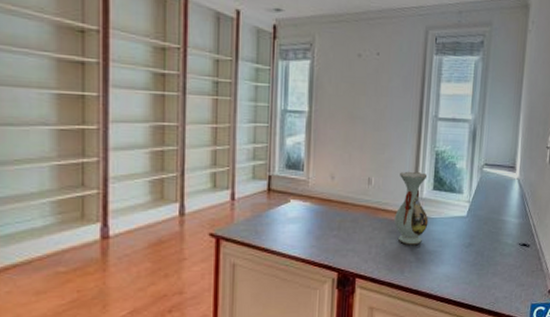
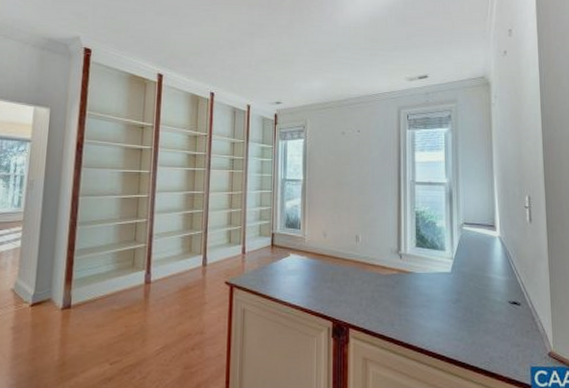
vase: present [394,171,429,246] -> none [382,229,414,300]

